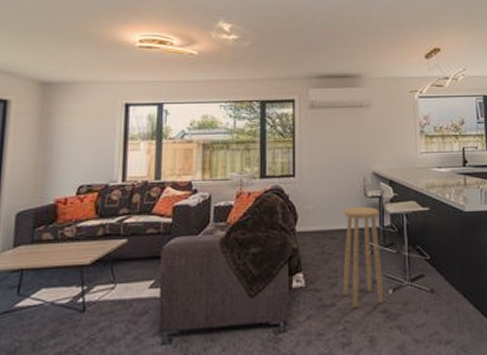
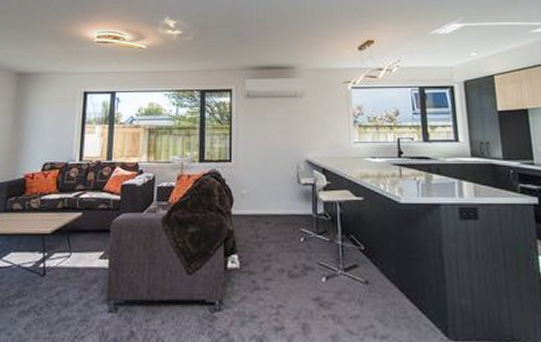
stool: present [343,206,384,308] -> none [276,193,317,293]

